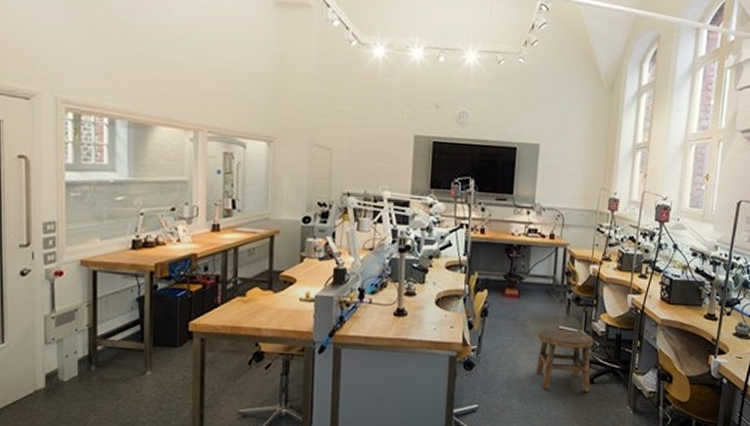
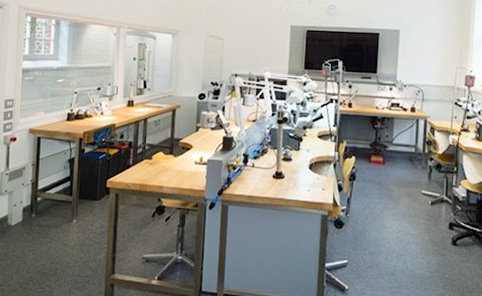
stool: present [535,329,594,392] -> none [400,193,456,253]

